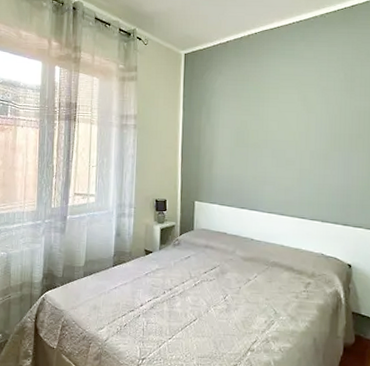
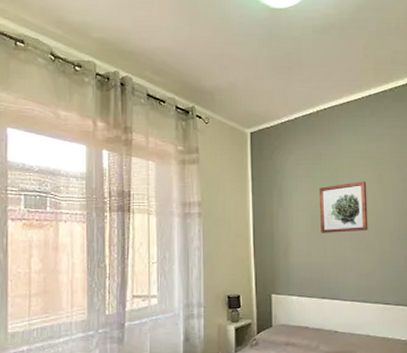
wall art: none [244,102,291,150] -> present [318,181,368,233]

